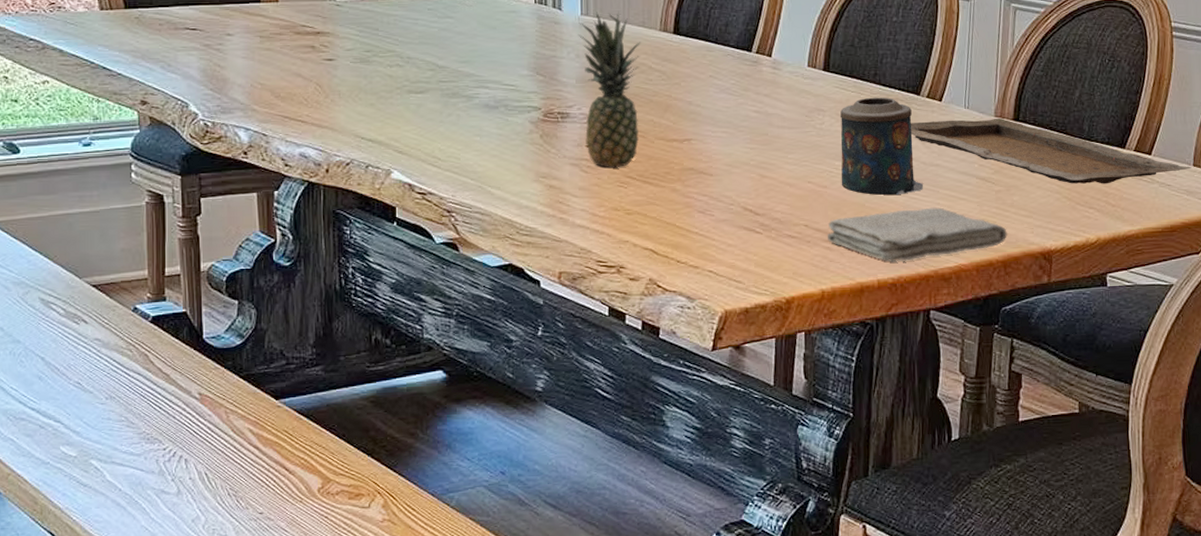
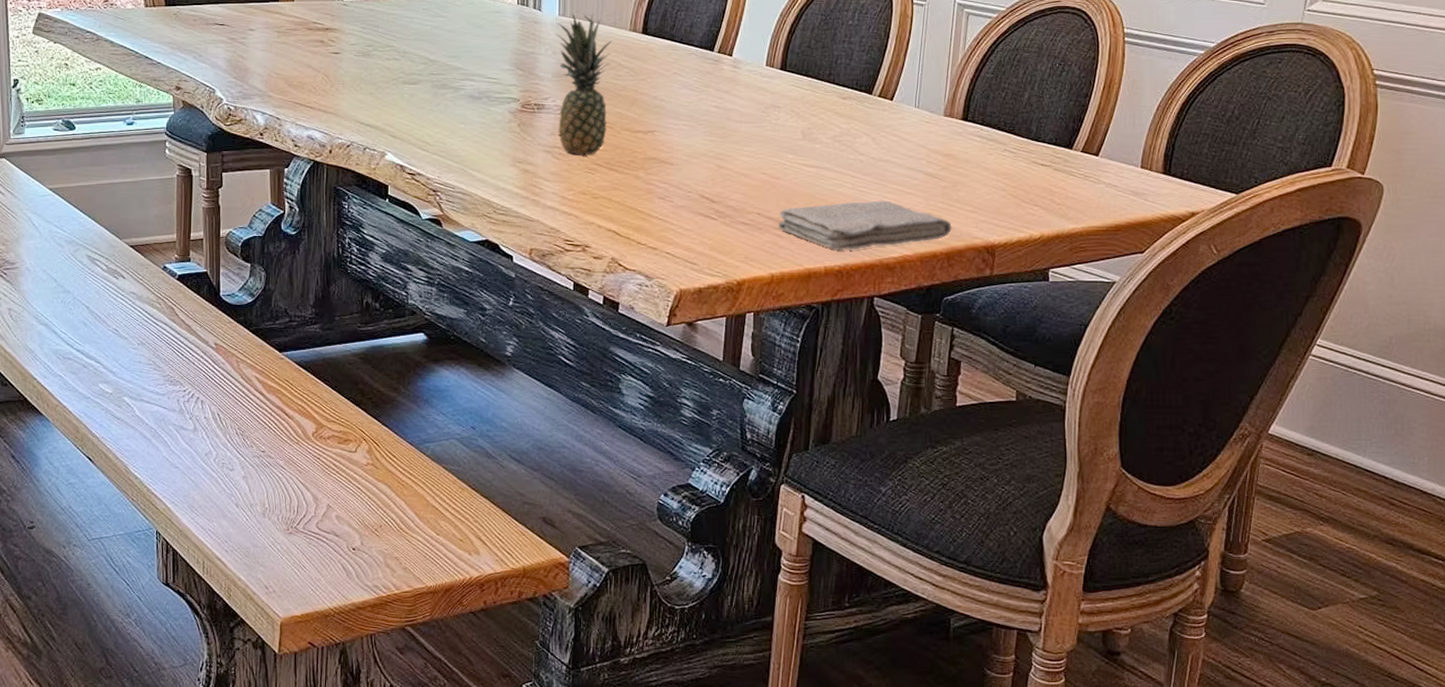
candle: present [840,97,923,195] -> none [793,95,872,188]
picture frame: present [910,117,1192,184] -> none [861,117,1139,183]

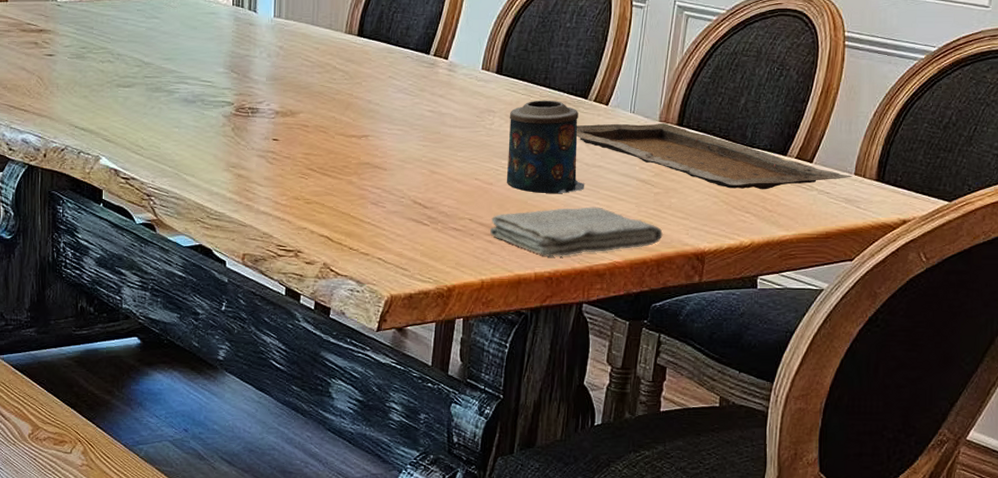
fruit: present [555,12,611,156] -> none [270,13,327,161]
candle: none [793,95,872,188] -> present [506,100,584,194]
picture frame: none [861,117,1139,183] -> present [575,122,853,190]

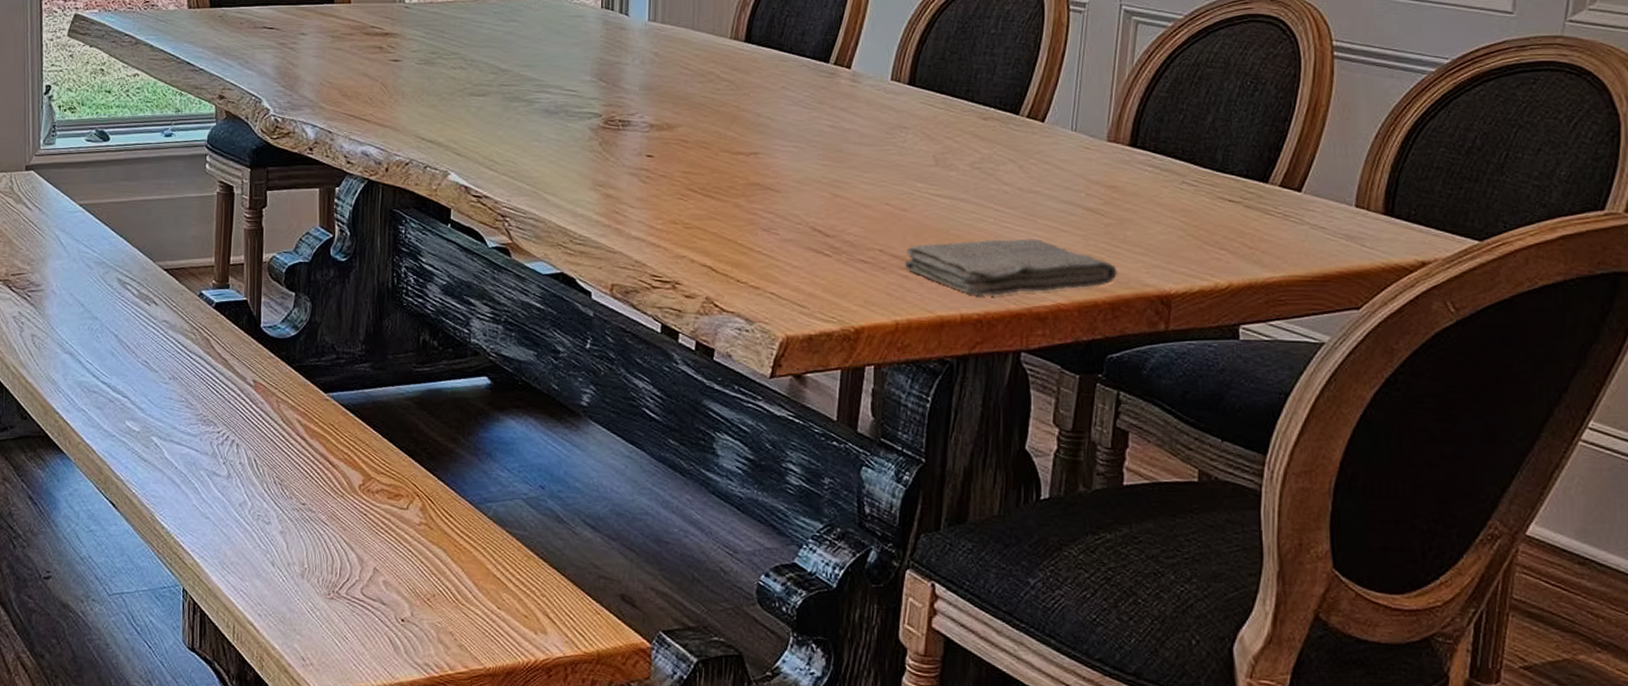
candle: present [506,100,584,194] -> none [923,115,1018,223]
picture frame: present [575,122,853,190] -> none [1006,142,1353,223]

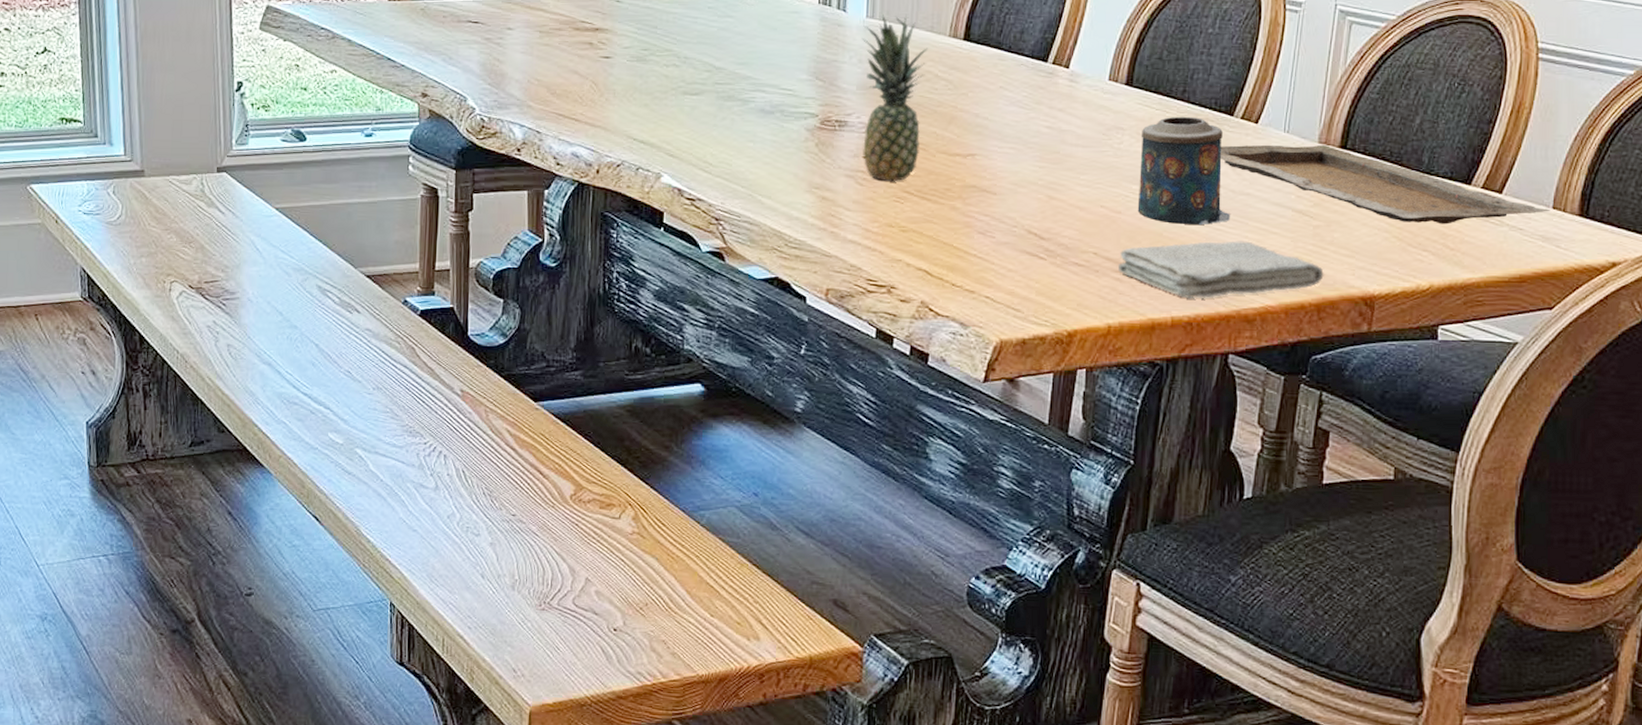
fruit: none [644,17,709,180] -> present [861,13,928,182]
candle: none [923,115,1018,223] -> present [1137,116,1230,226]
picture frame: none [1006,142,1353,223] -> present [1219,144,1551,225]

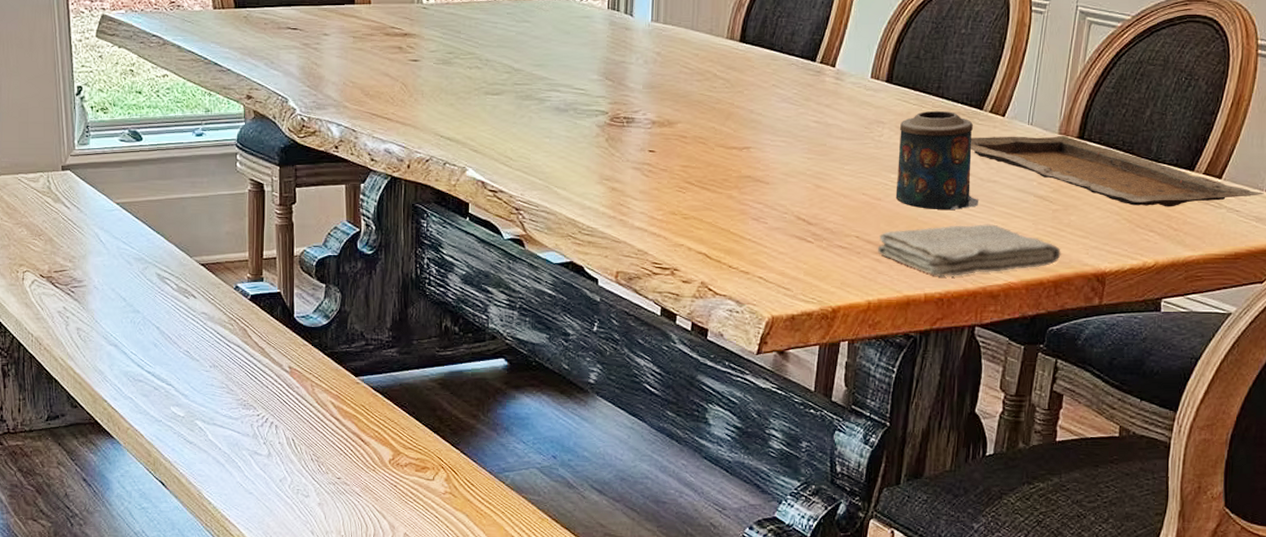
fruit: present [861,13,928,182] -> none [647,17,707,174]

